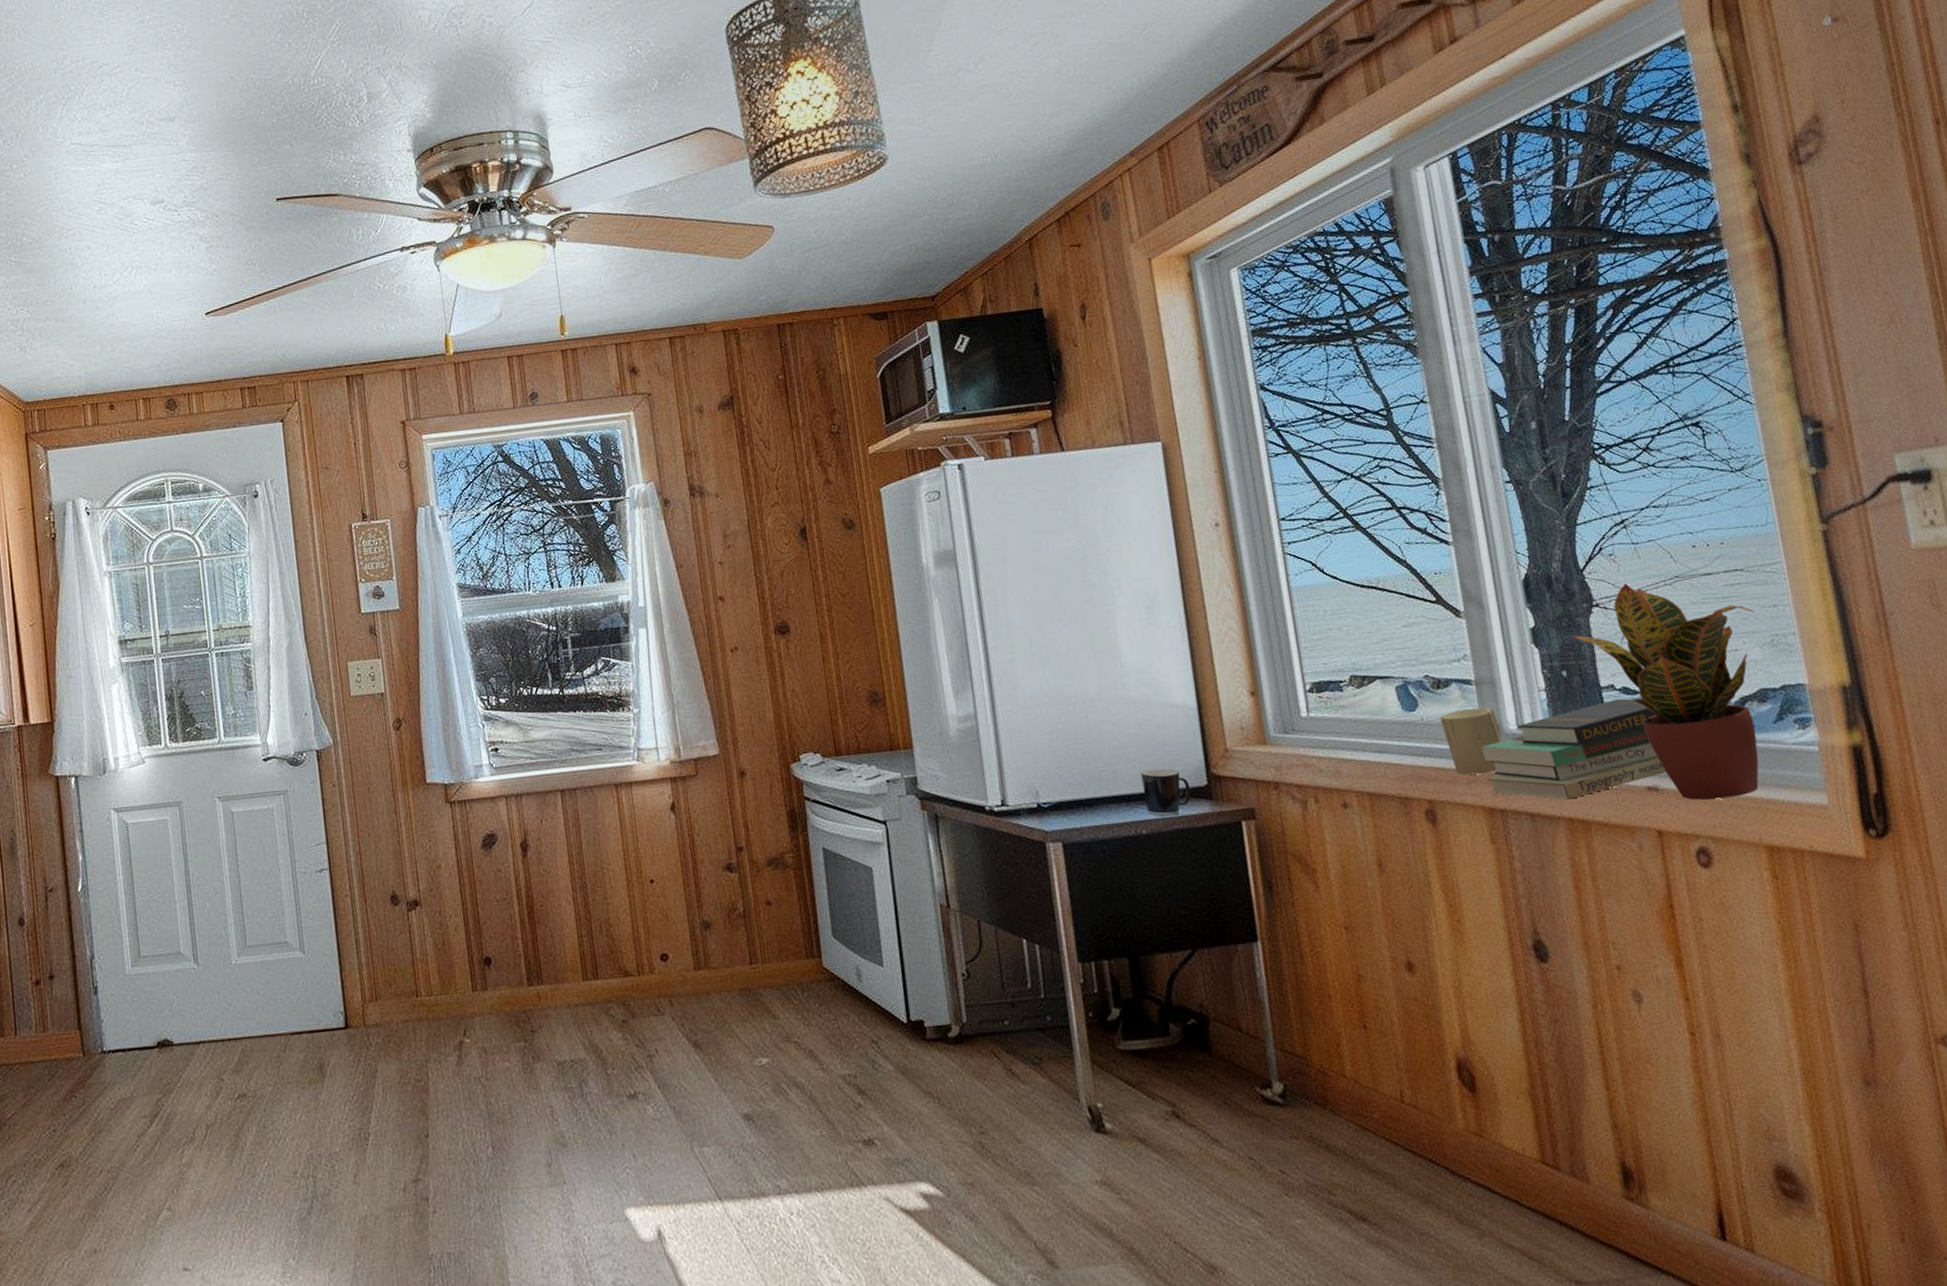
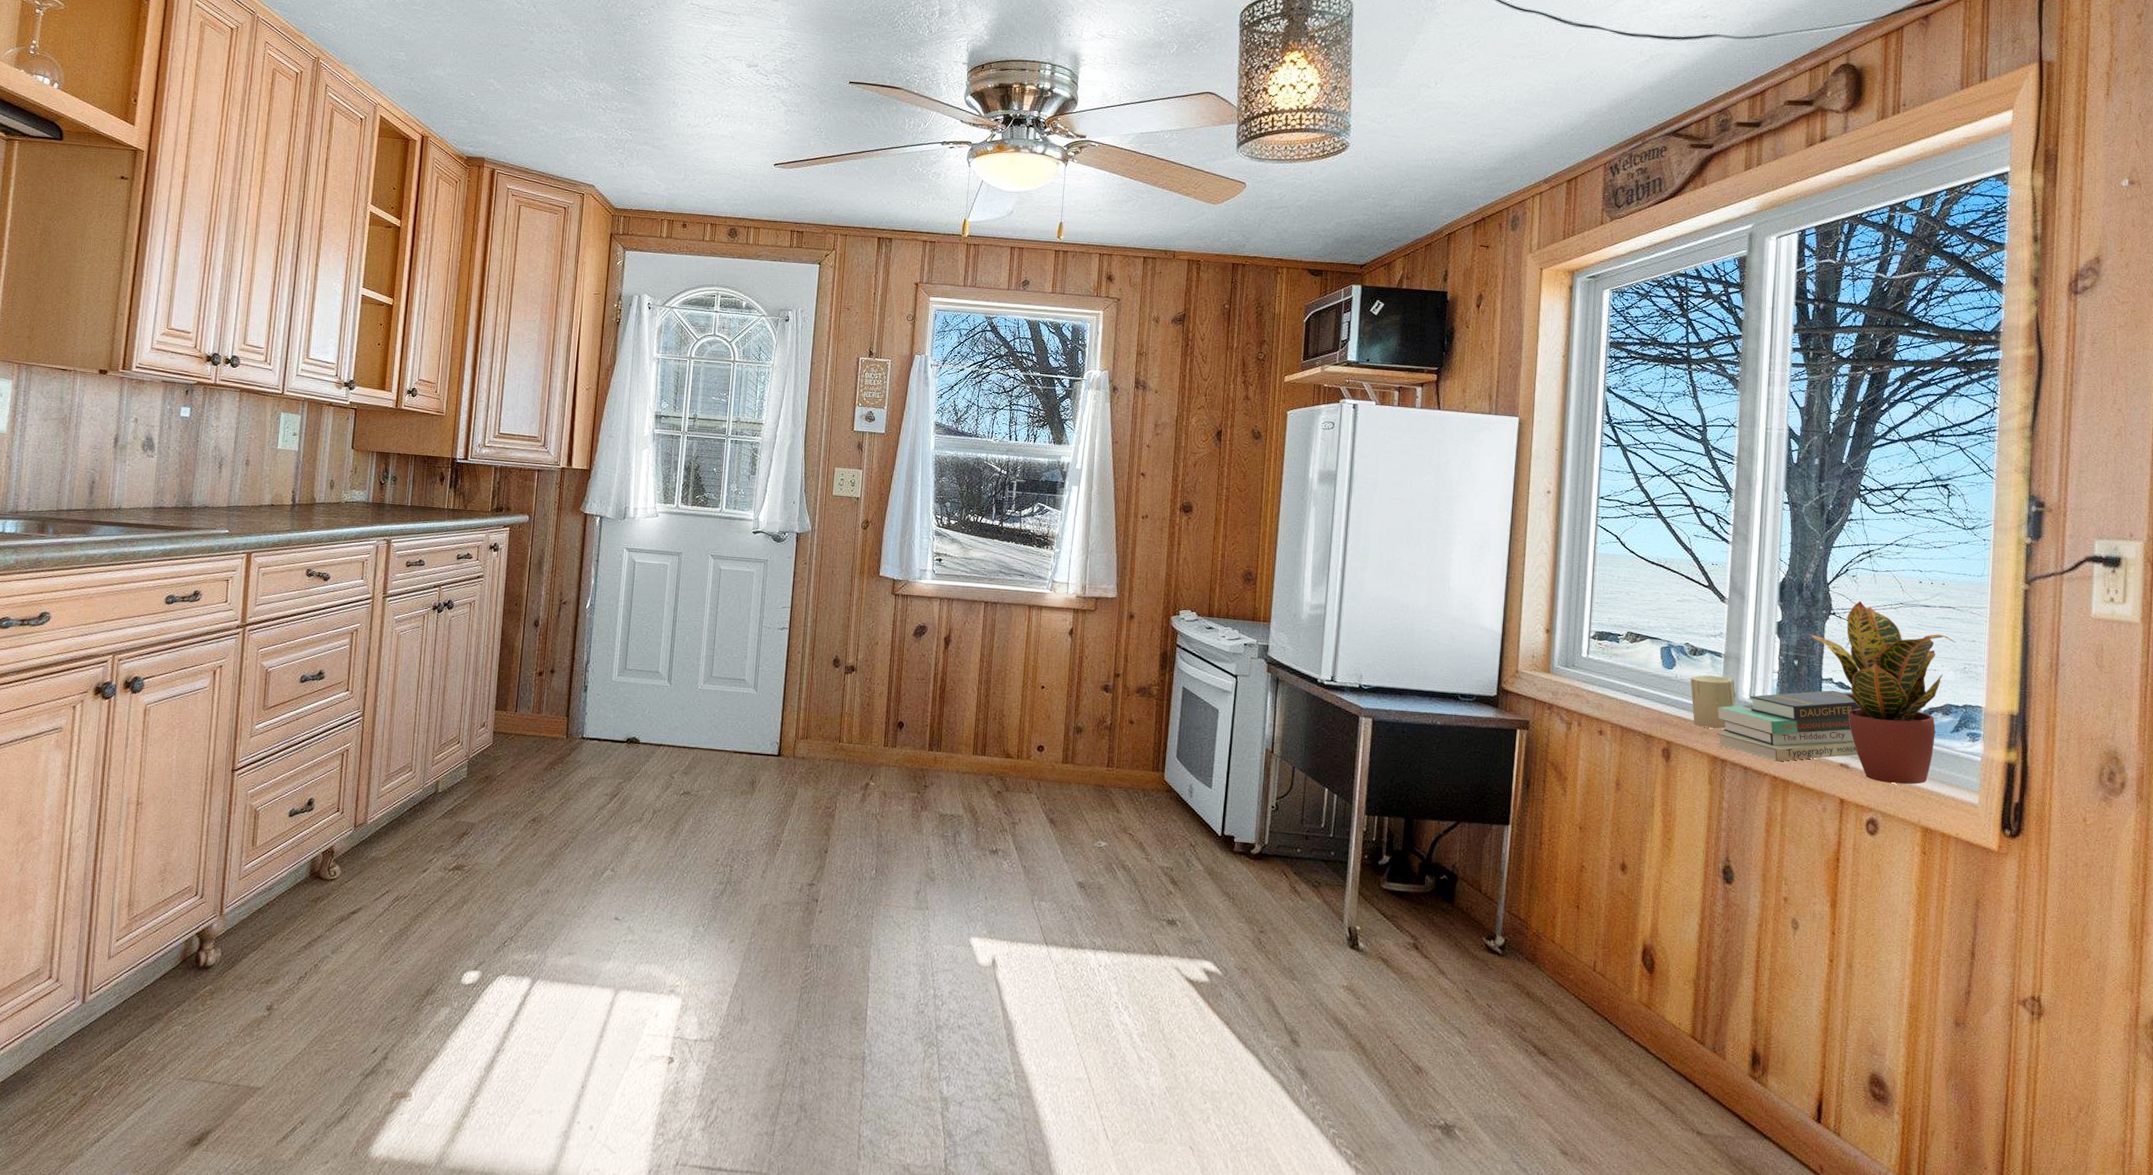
mug: present [1140,769,1191,817] -> none [1444,675,1483,715]

